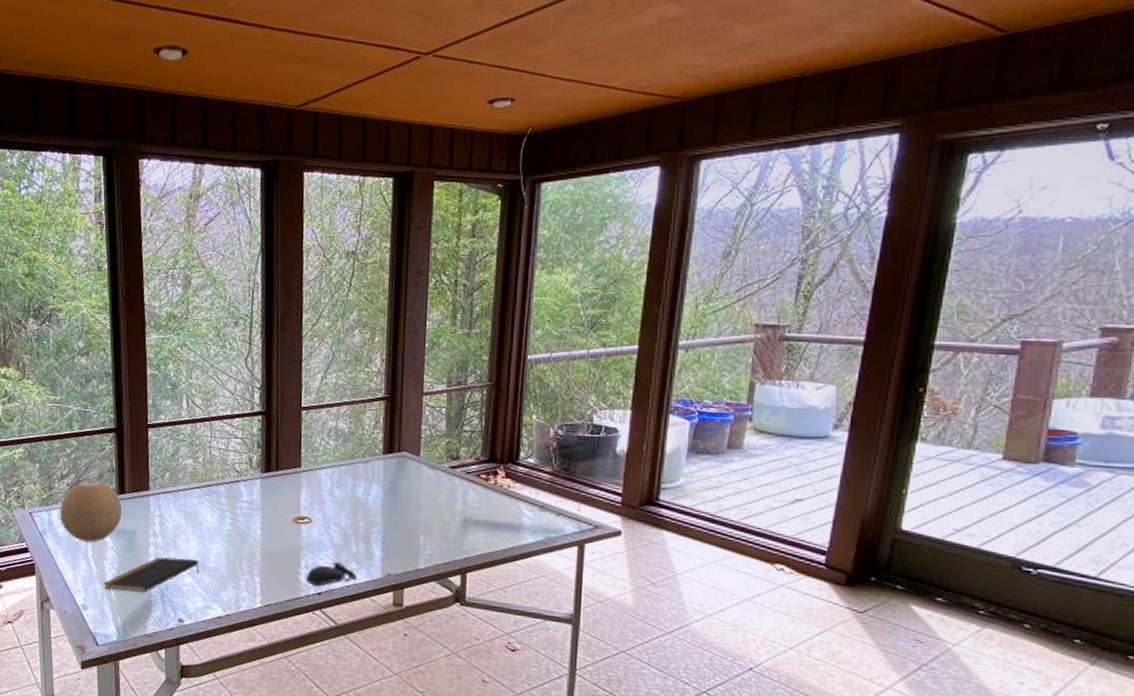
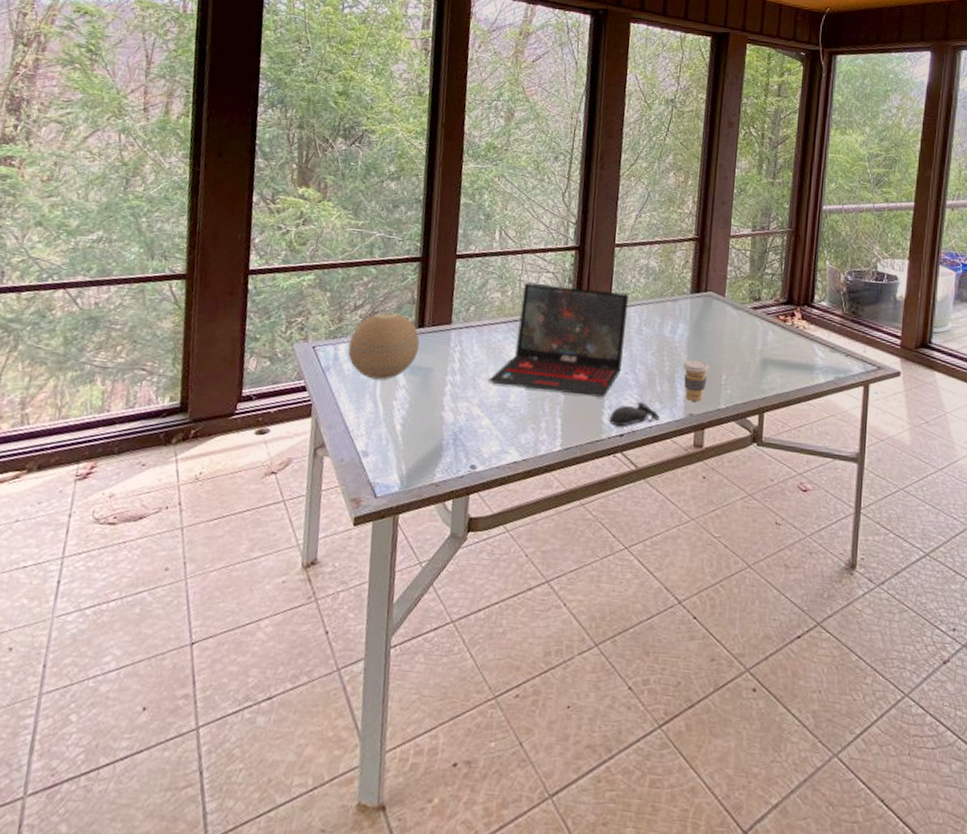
notepad: present [103,557,199,592] -> none [389,396,498,436]
laptop: none [188,449,319,558] -> present [488,283,629,397]
coffee cup: none [378,520,406,562] -> present [683,359,709,402]

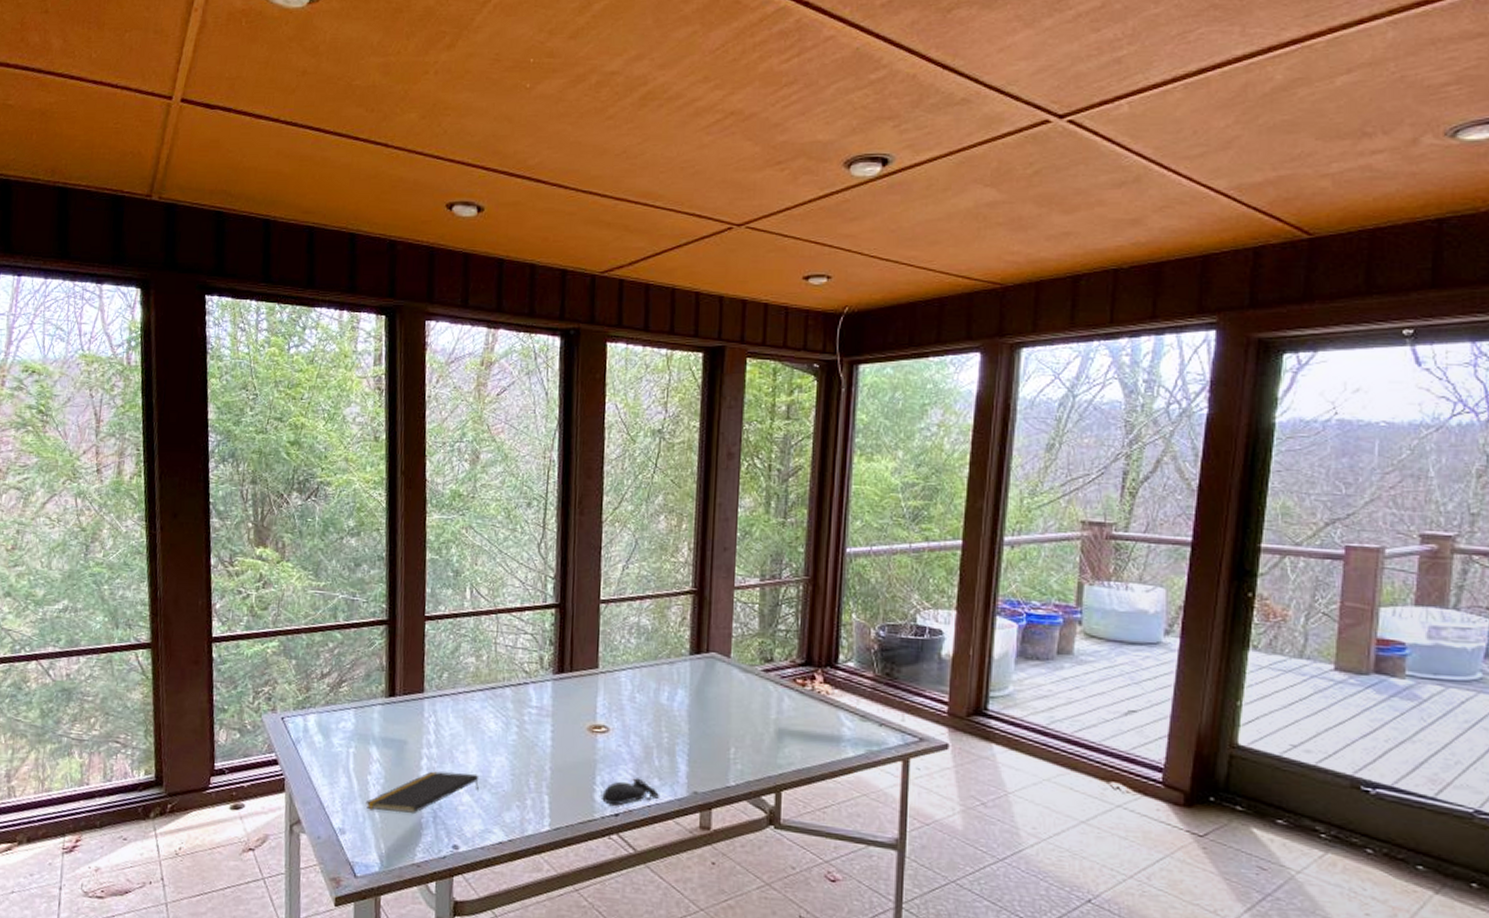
decorative orb: present [348,311,420,380] -> none [317,679,392,753]
notepad: none [389,396,498,436] -> present [365,771,479,813]
laptop: present [488,283,629,397] -> none [466,646,619,773]
coffee cup: present [683,359,709,402] -> none [684,730,715,778]

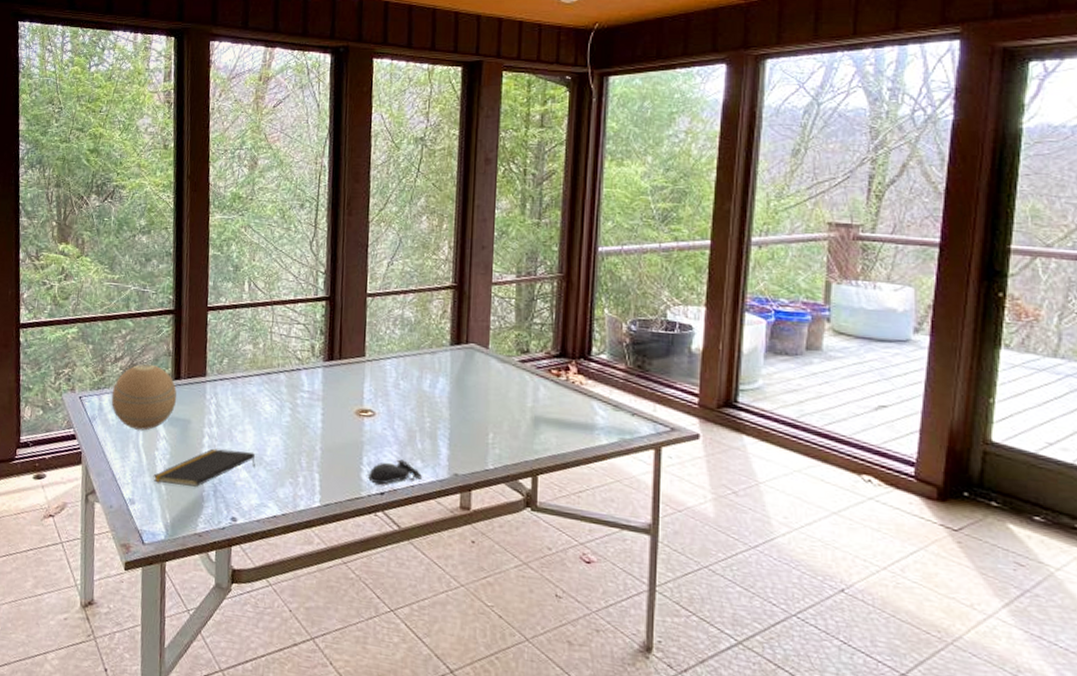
decorative orb: none [317,679,392,753] -> present [111,363,177,431]

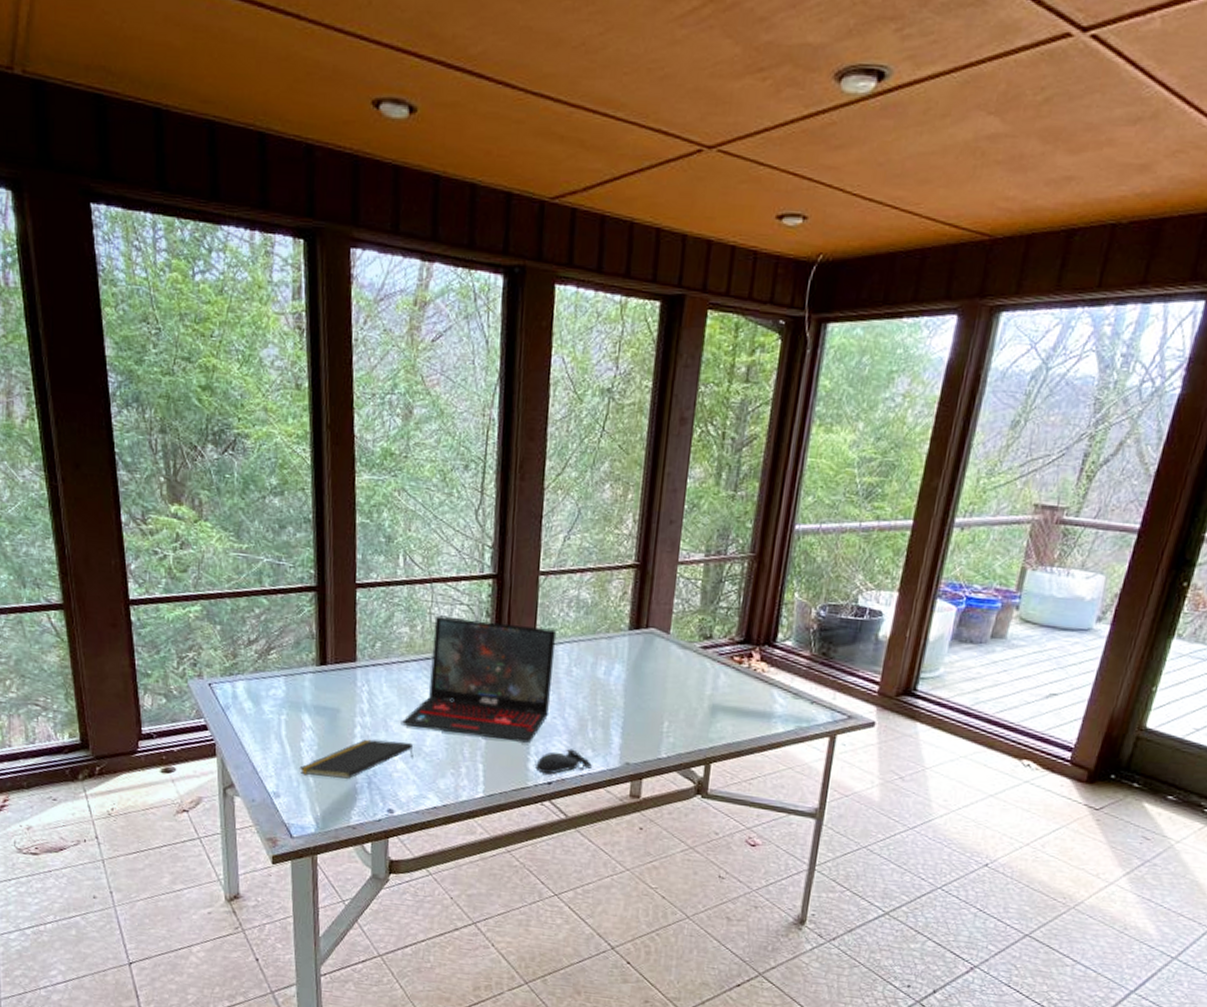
decorative orb: present [111,363,177,431] -> none [246,647,324,721]
laptop: none [244,335,384,453] -> present [401,616,557,743]

